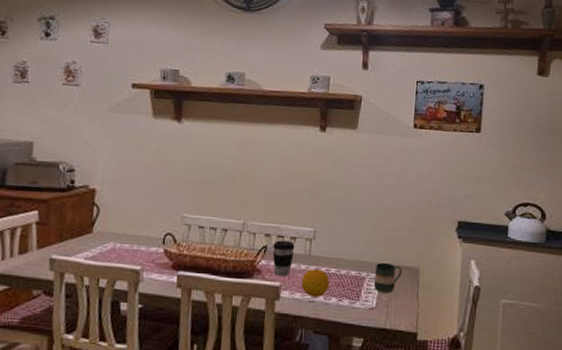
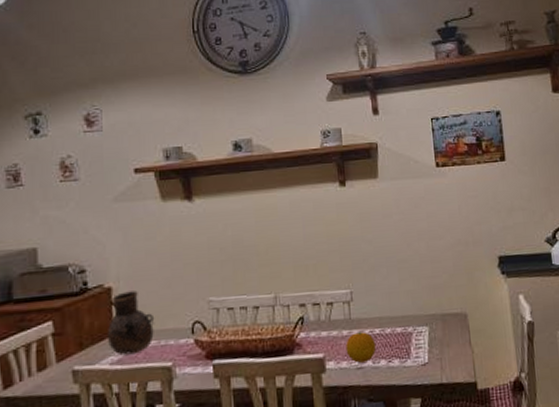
vase: none [85,195,131,254] -> present [107,291,155,356]
coffee cup: present [272,240,295,276] -> none [309,307,334,346]
mug: present [373,262,402,293] -> none [421,312,450,346]

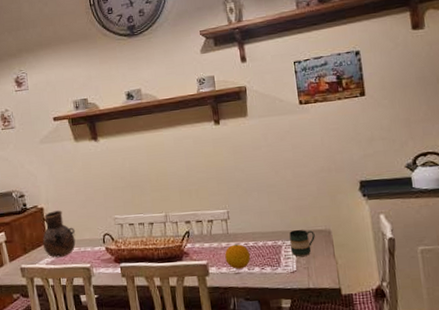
mug: none [421,312,450,346] -> present [289,229,315,257]

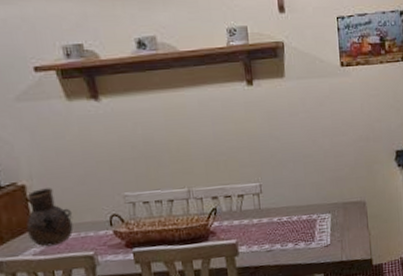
fruit: present [225,244,251,269] -> none [256,220,284,247]
mug: present [289,229,315,257] -> none [325,202,350,230]

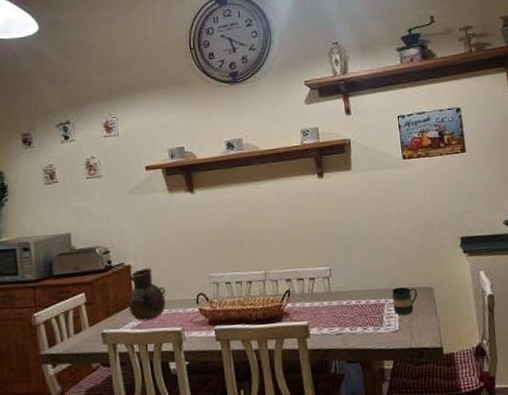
mug: none [325,202,350,230] -> present [392,287,418,315]

